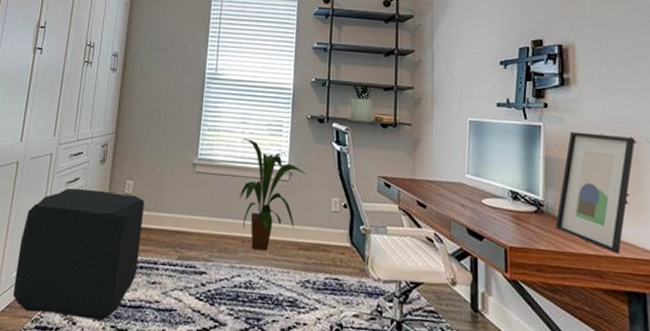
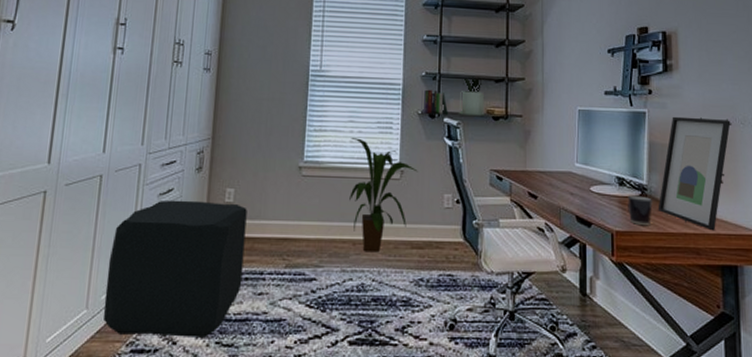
books: none [310,95,337,121] -> present [421,89,448,116]
mug: none [522,210,549,244] -> present [628,195,652,226]

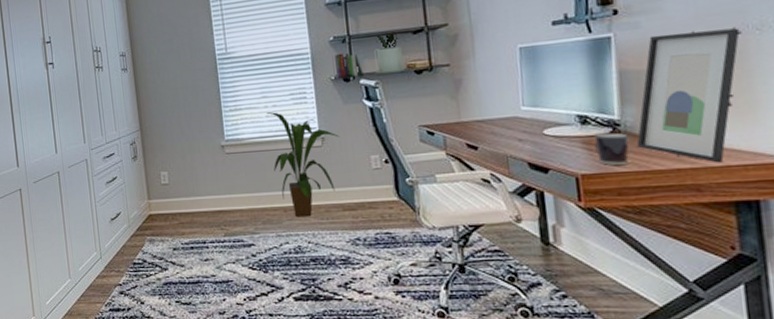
pouf: present [103,200,247,338] -> none [78,184,189,298]

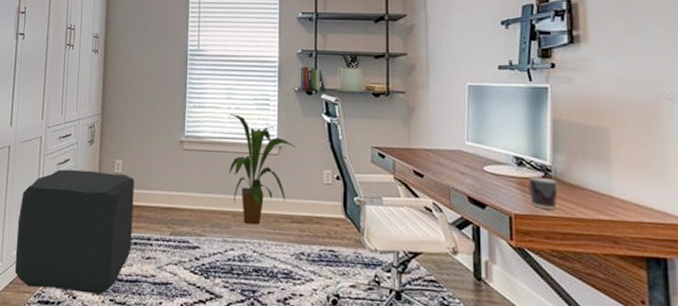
pouf: none [78,184,189,298] -> present [14,169,135,295]
picture frame: present [636,26,742,163] -> none [564,92,657,219]

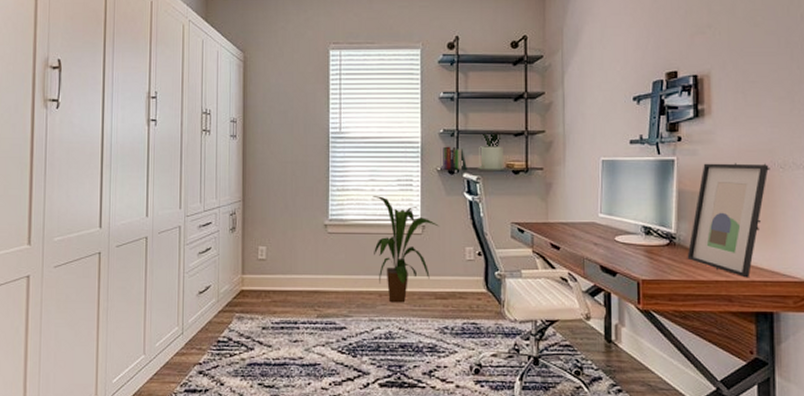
pouf: present [14,169,135,295] -> none [158,258,279,380]
mug: present [528,176,558,210] -> none [655,244,681,274]
picture frame: none [564,92,657,219] -> present [687,163,770,278]

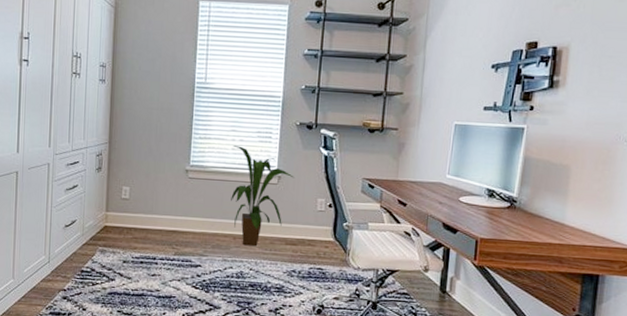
books: present [440,146,467,171] -> none [299,102,325,127]
planter: present [476,132,506,171] -> none [334,90,362,130]
picture frame: present [687,163,770,278] -> none [525,133,615,243]

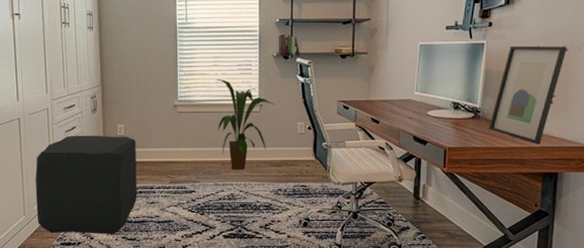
pouf: none [26,194,141,307] -> present [35,135,137,234]
books: none [299,102,325,127] -> present [276,34,300,57]
picture frame: none [525,133,615,243] -> present [488,45,569,145]

